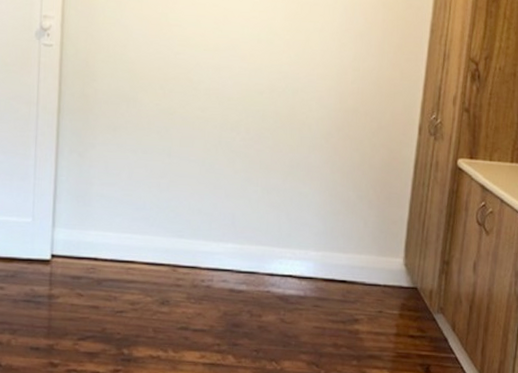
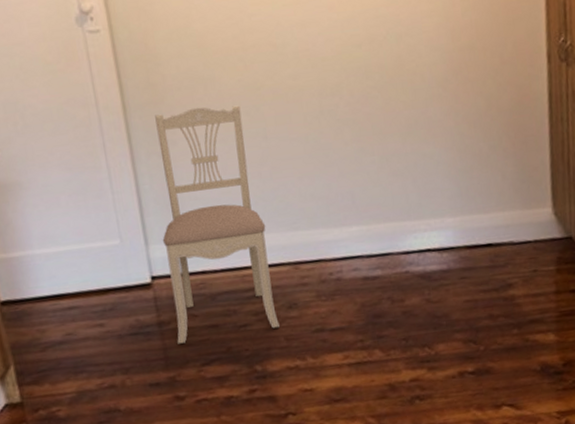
dining chair: none [61,120,156,319] -> present [155,105,280,344]

